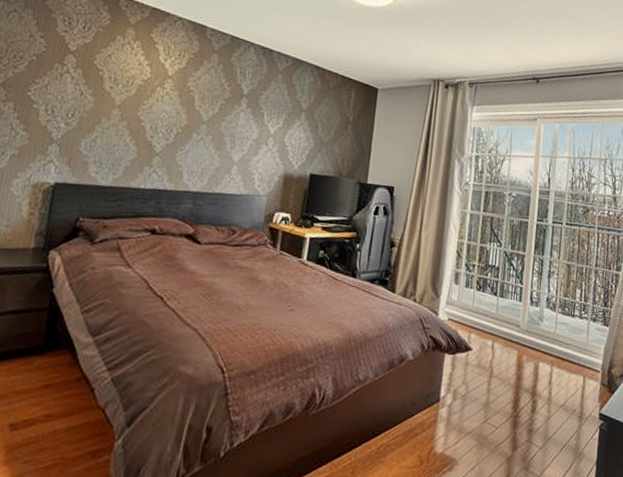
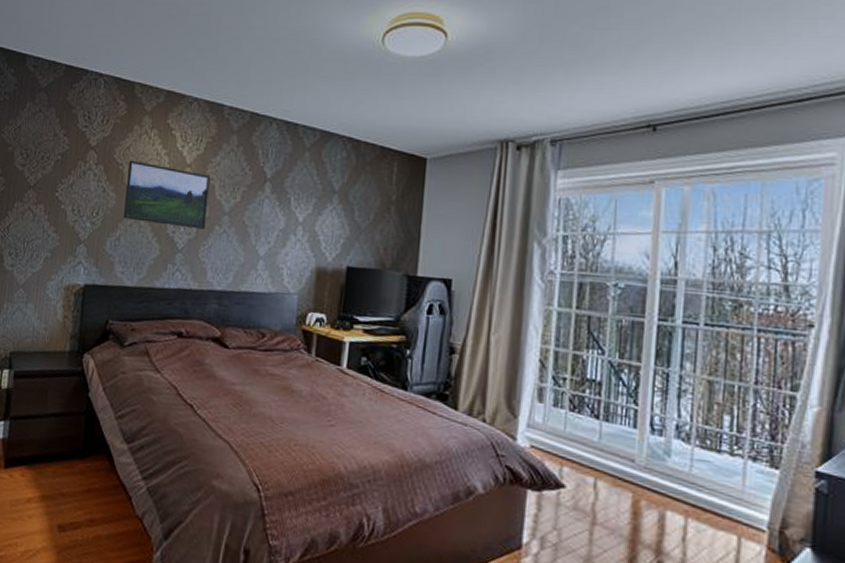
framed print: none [101,67,191,136] -> present [124,160,210,229]

